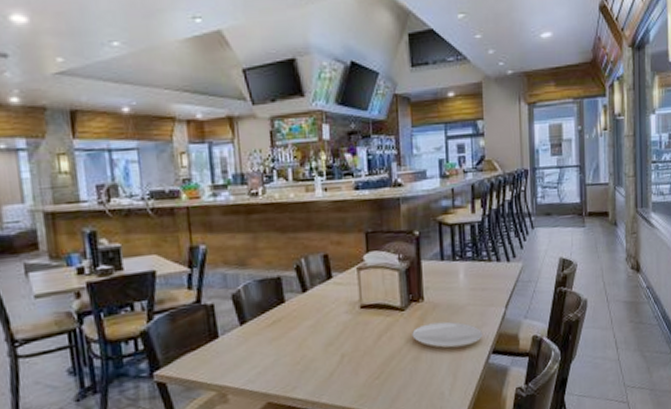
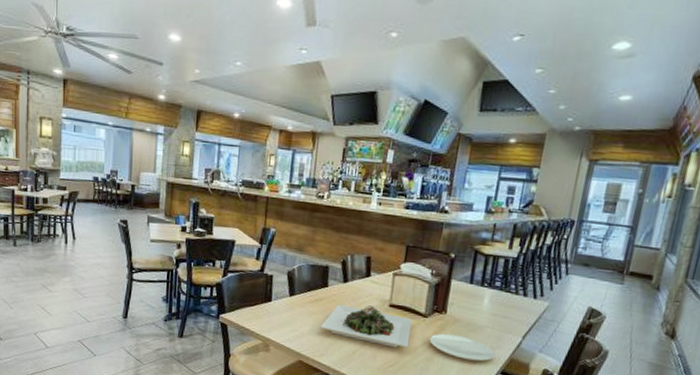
salad: none [285,312,392,359] -> present [319,304,413,348]

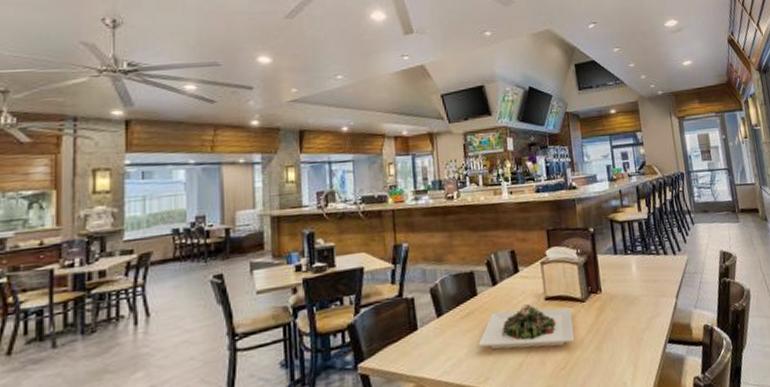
plate: present [429,333,496,362] -> none [593,312,659,338]

